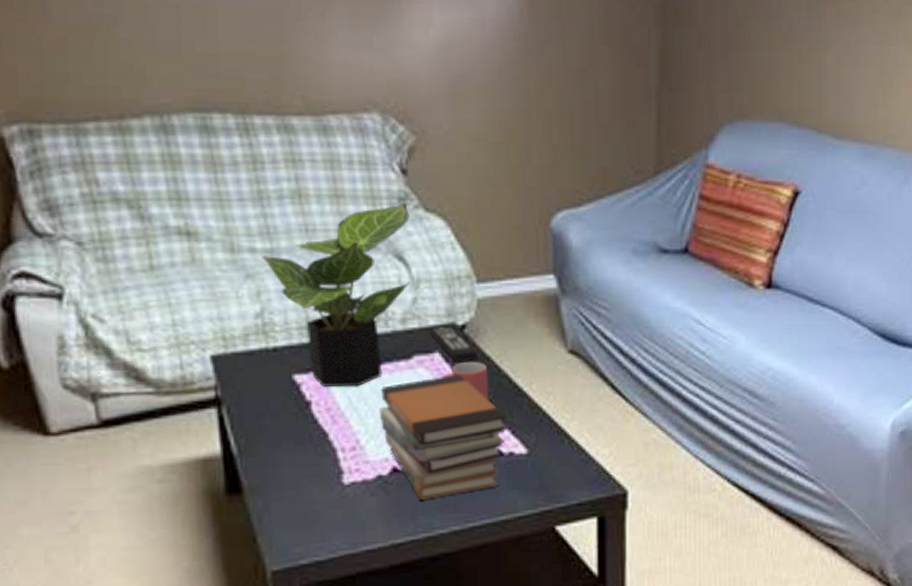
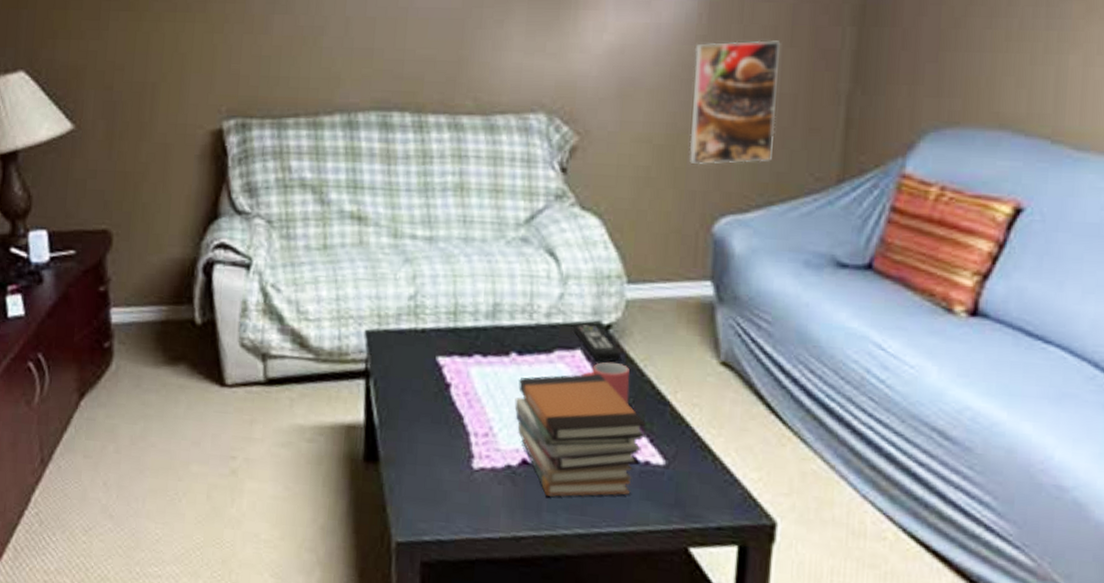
potted plant: present [262,202,410,387] -> none [421,200,565,375]
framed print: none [519,37,598,162] -> present [689,40,780,165]

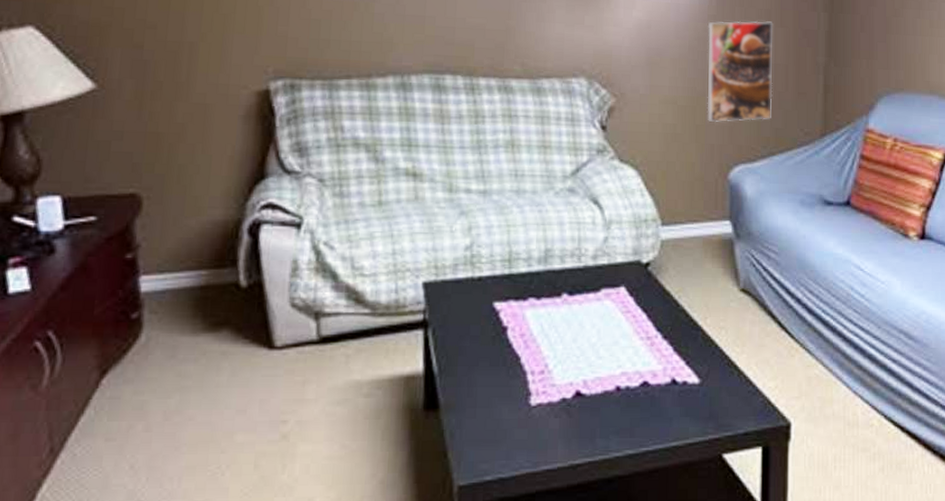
book stack: present [514,373,646,497] -> none [567,306,682,423]
remote control: present [572,323,622,362] -> none [616,263,660,295]
mug: present [581,362,630,405] -> none [626,295,667,333]

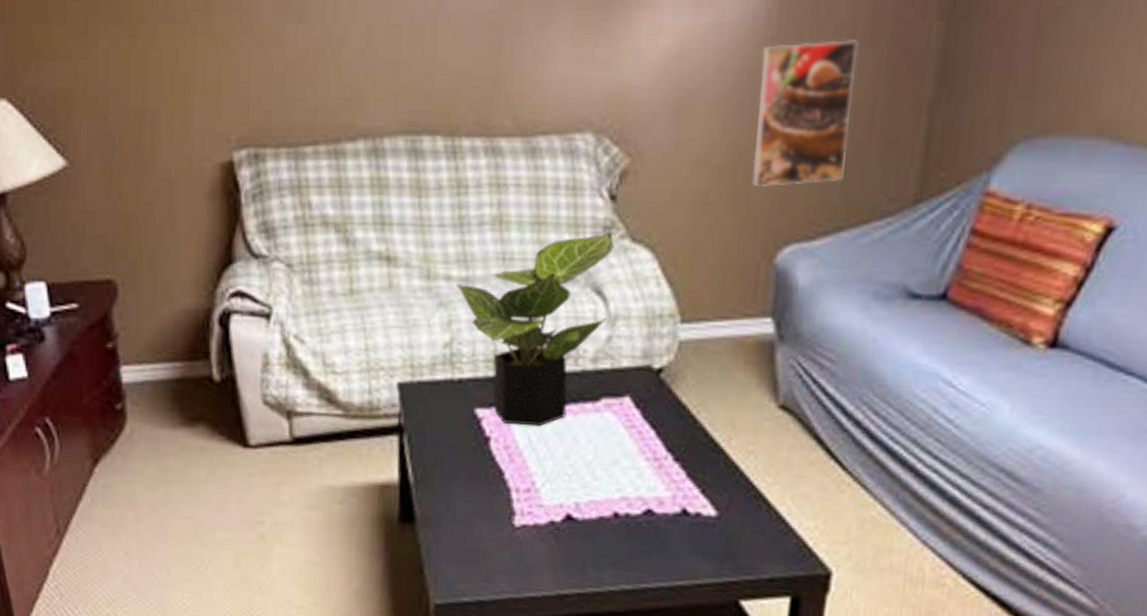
potted plant: none [476,154,606,316] -> present [456,231,614,427]

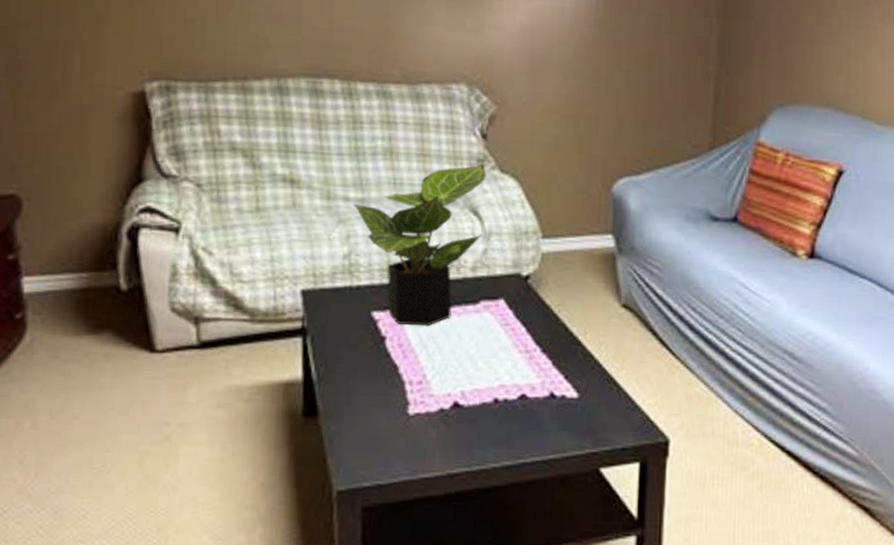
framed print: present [752,40,858,188] -> none [591,26,662,133]

